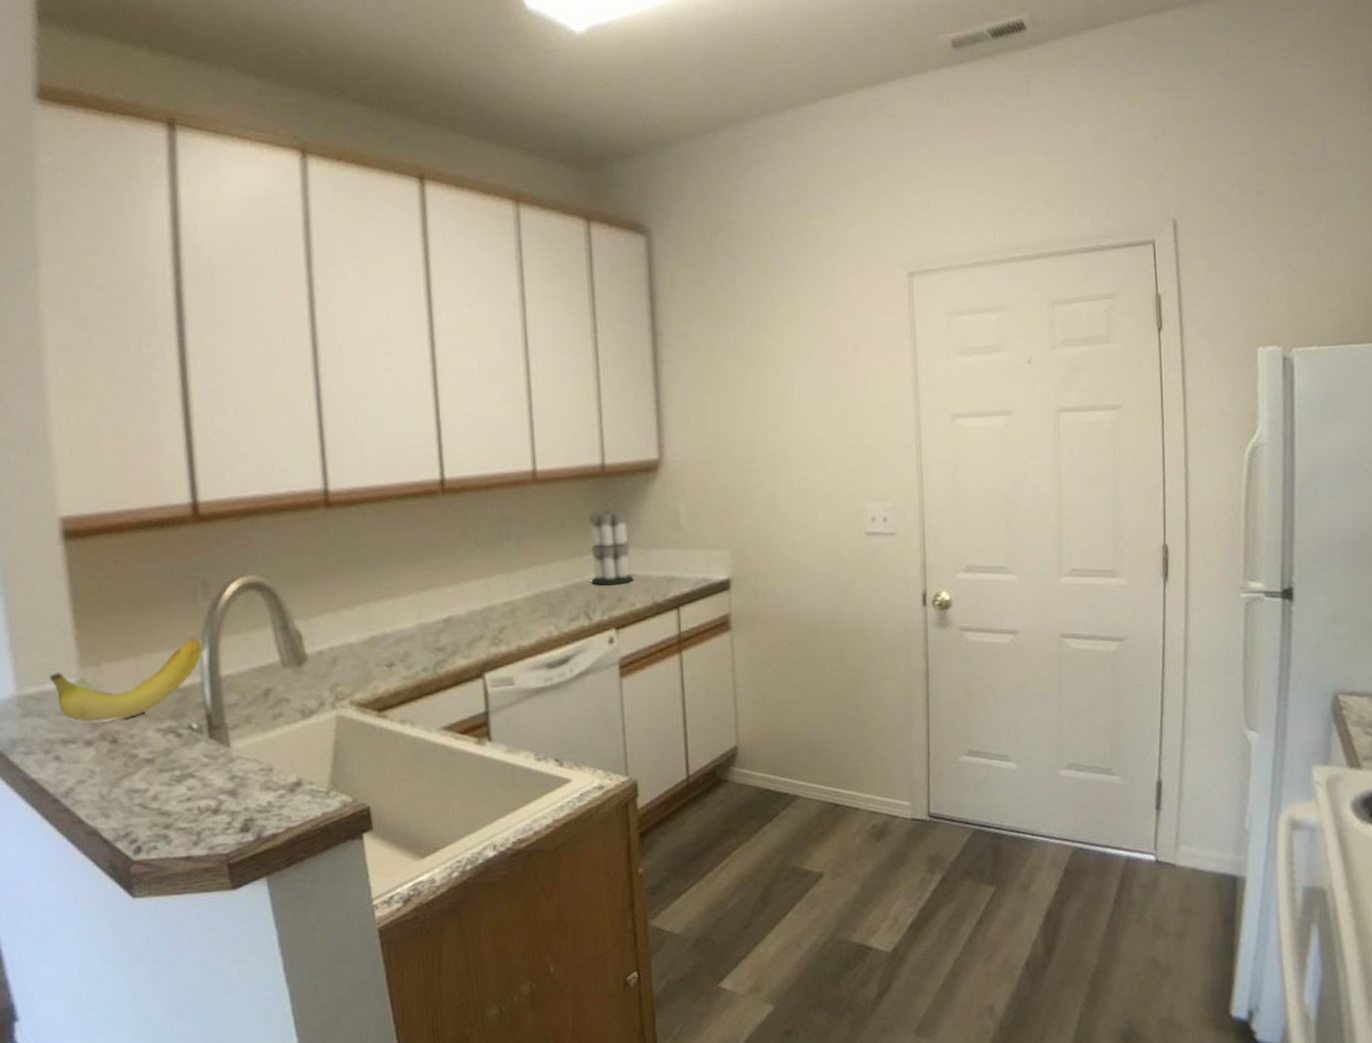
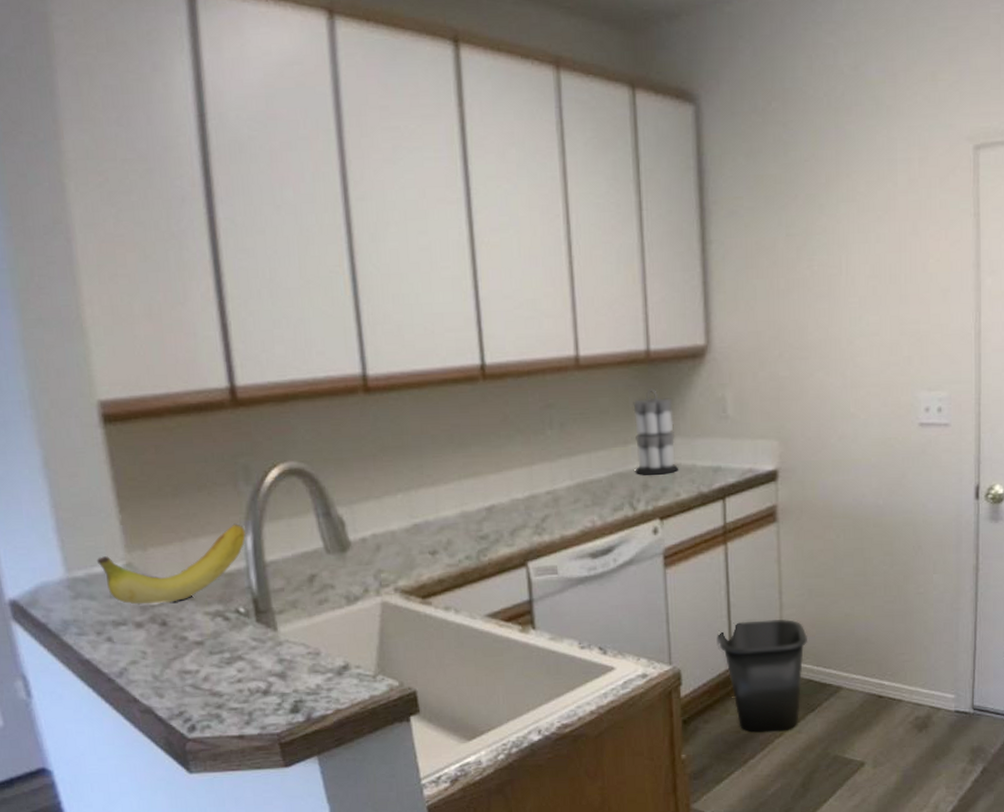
waste bin: none [675,728,763,845] -> present [719,619,807,733]

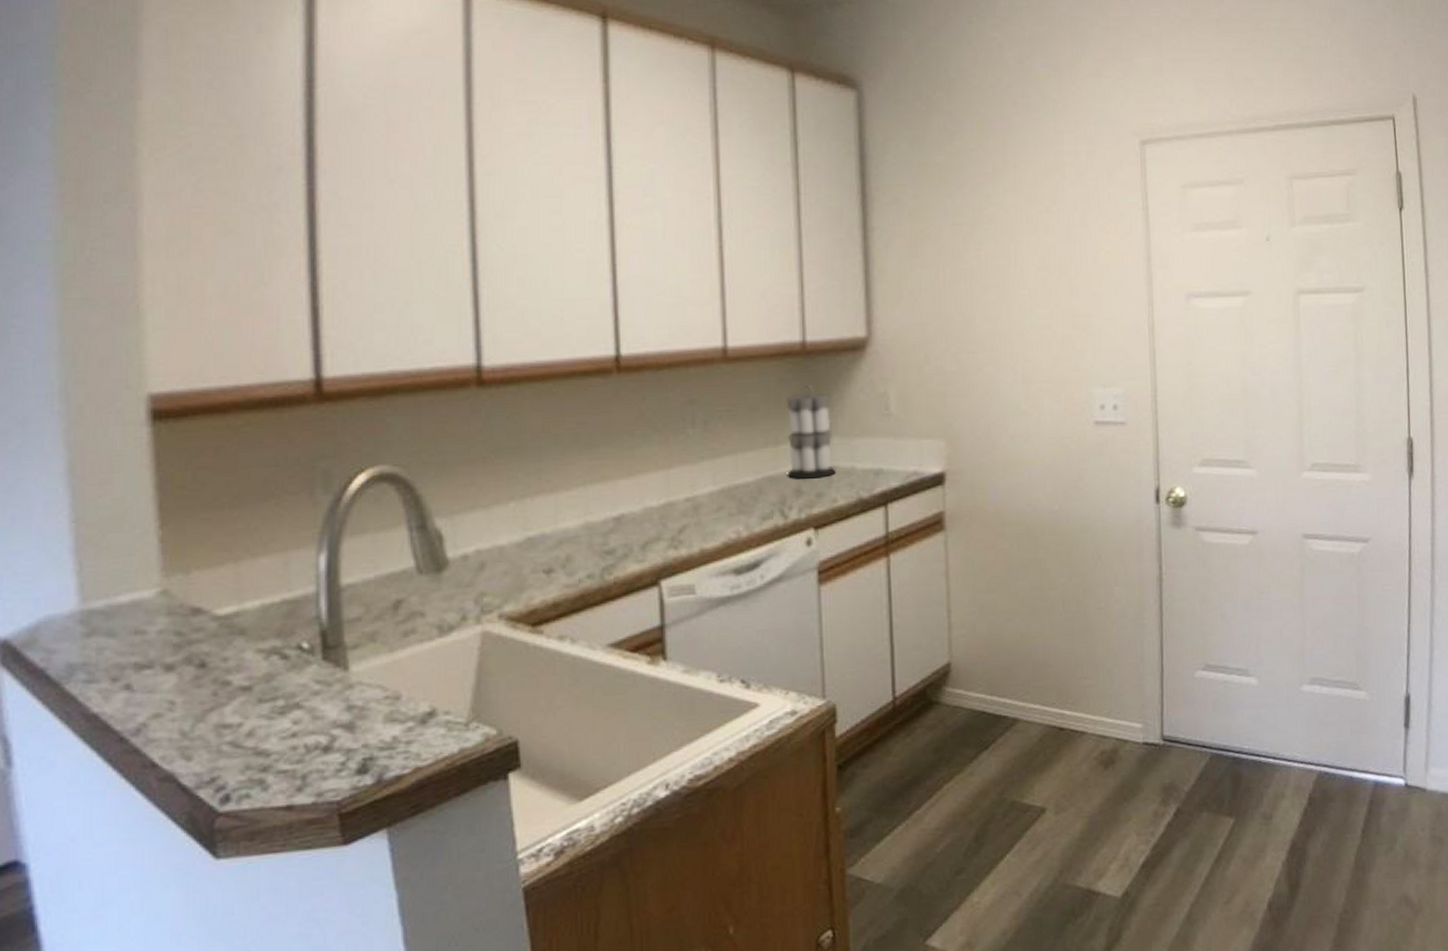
fruit: present [96,523,247,605] -> none [122,539,320,642]
waste bin: present [719,619,807,733] -> none [879,641,979,777]

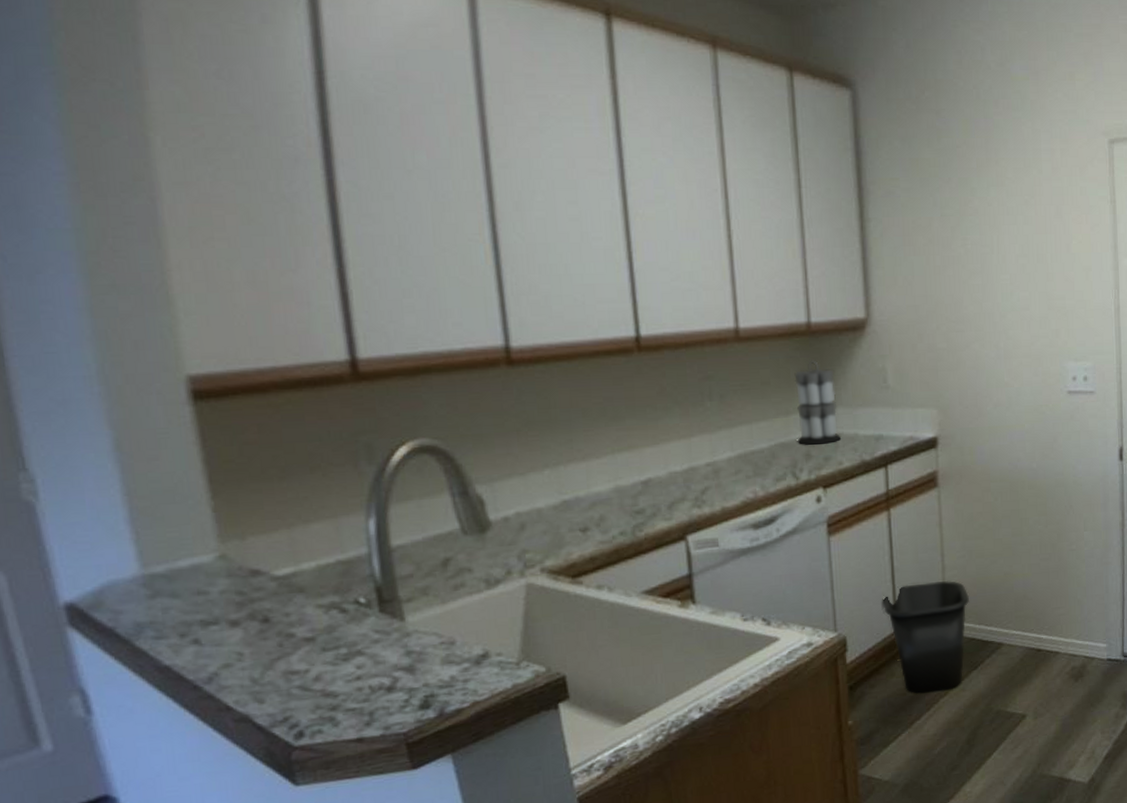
waste bin: none [879,641,979,777] -> present [883,581,969,694]

